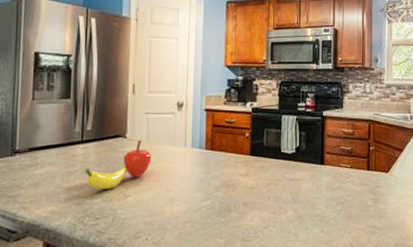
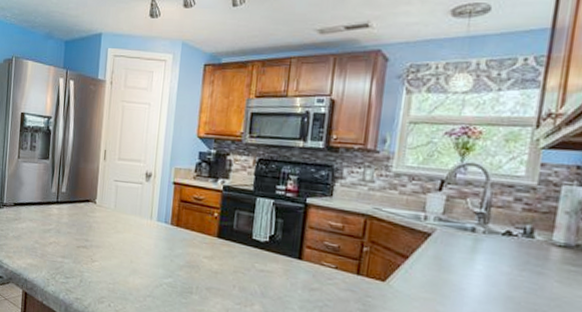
fruit: present [85,140,152,189] -> none [58,207,118,252]

